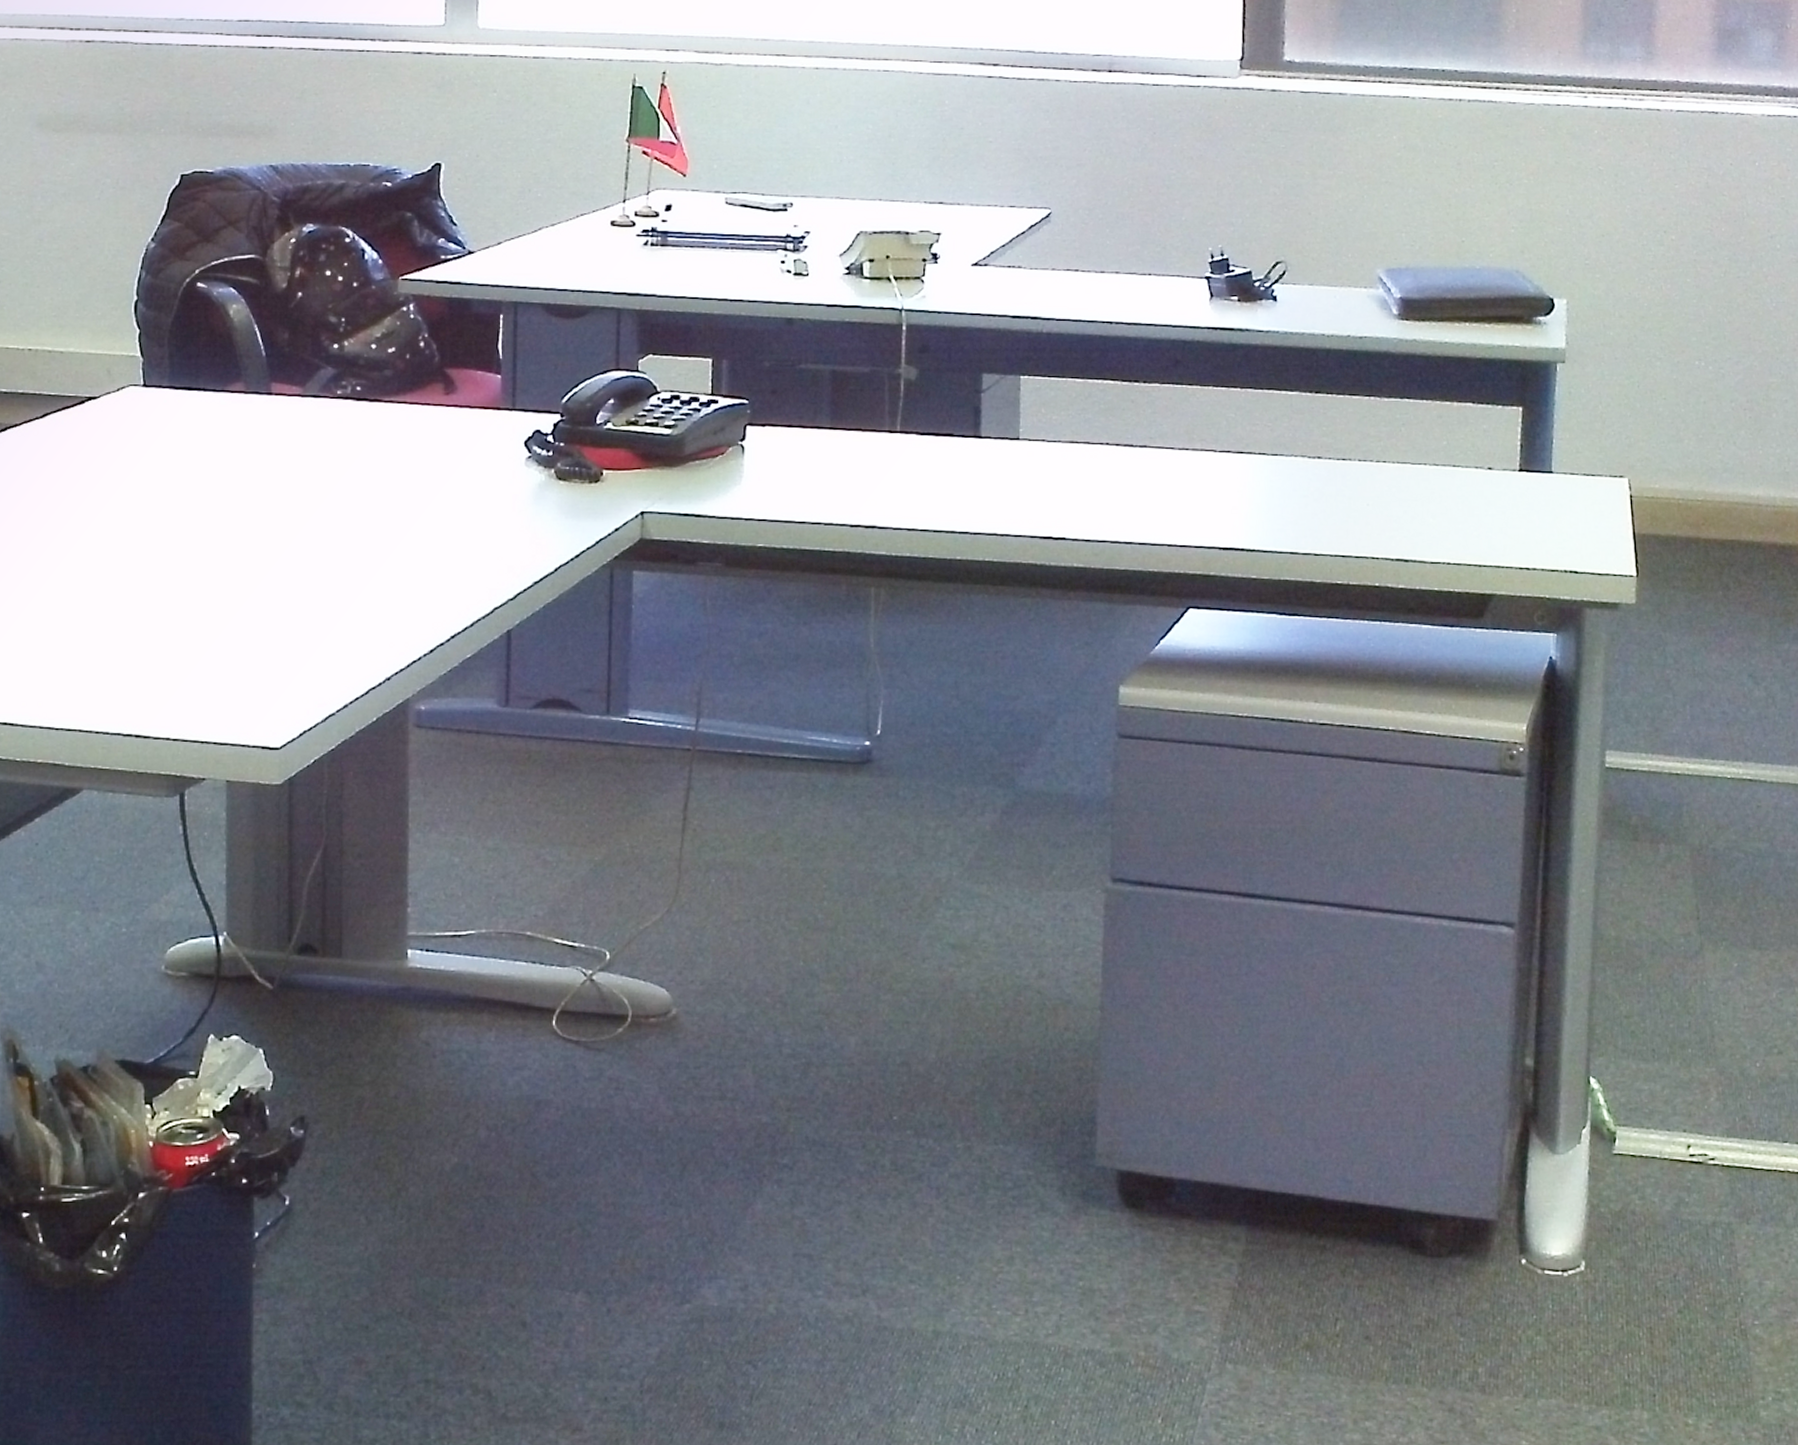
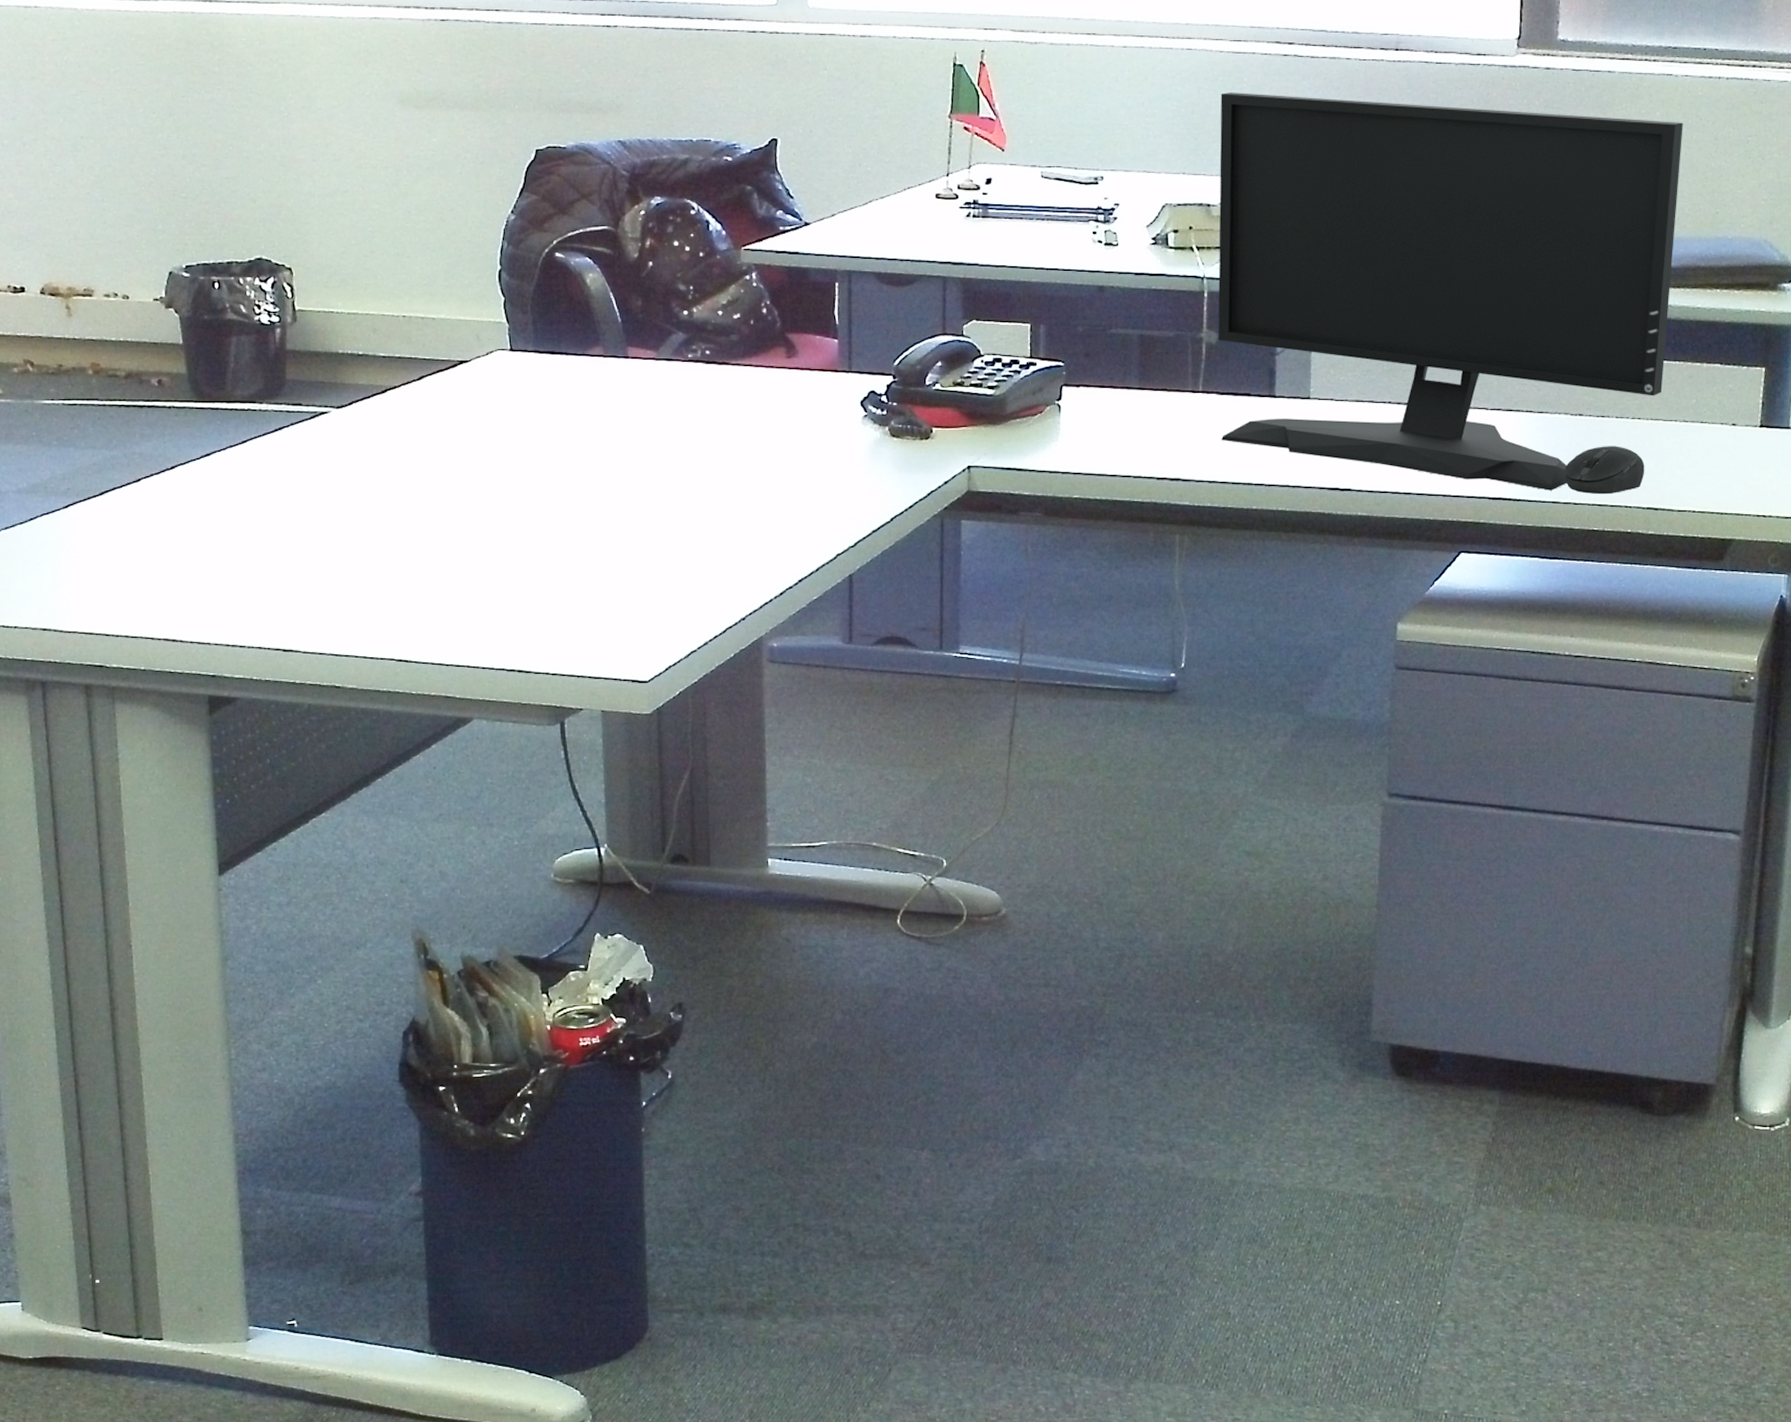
computer monitor: none [917,115,1423,540] -> present [1218,92,1683,491]
computer mouse: none [1302,491,1393,545] -> present [1564,446,1645,495]

